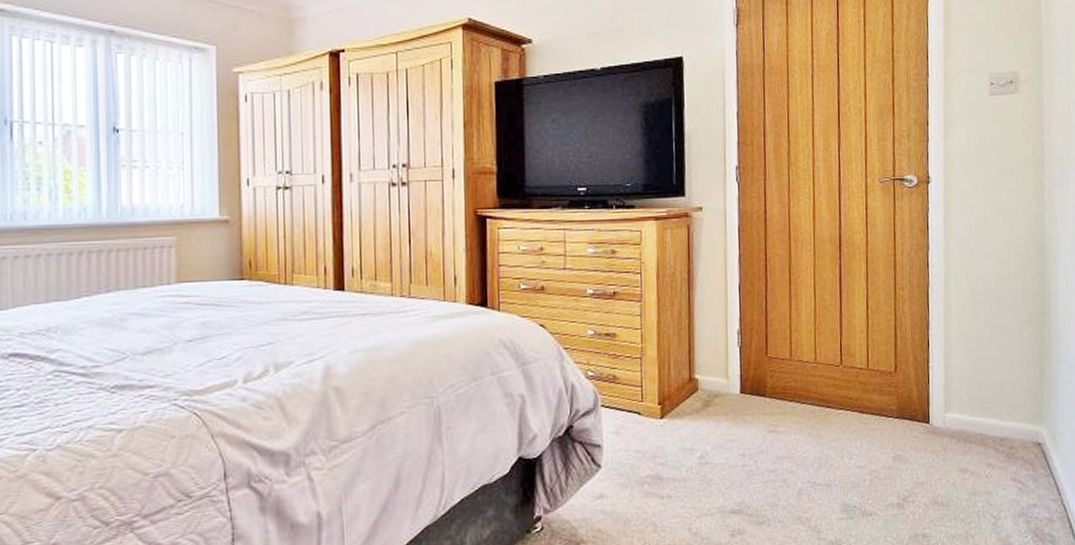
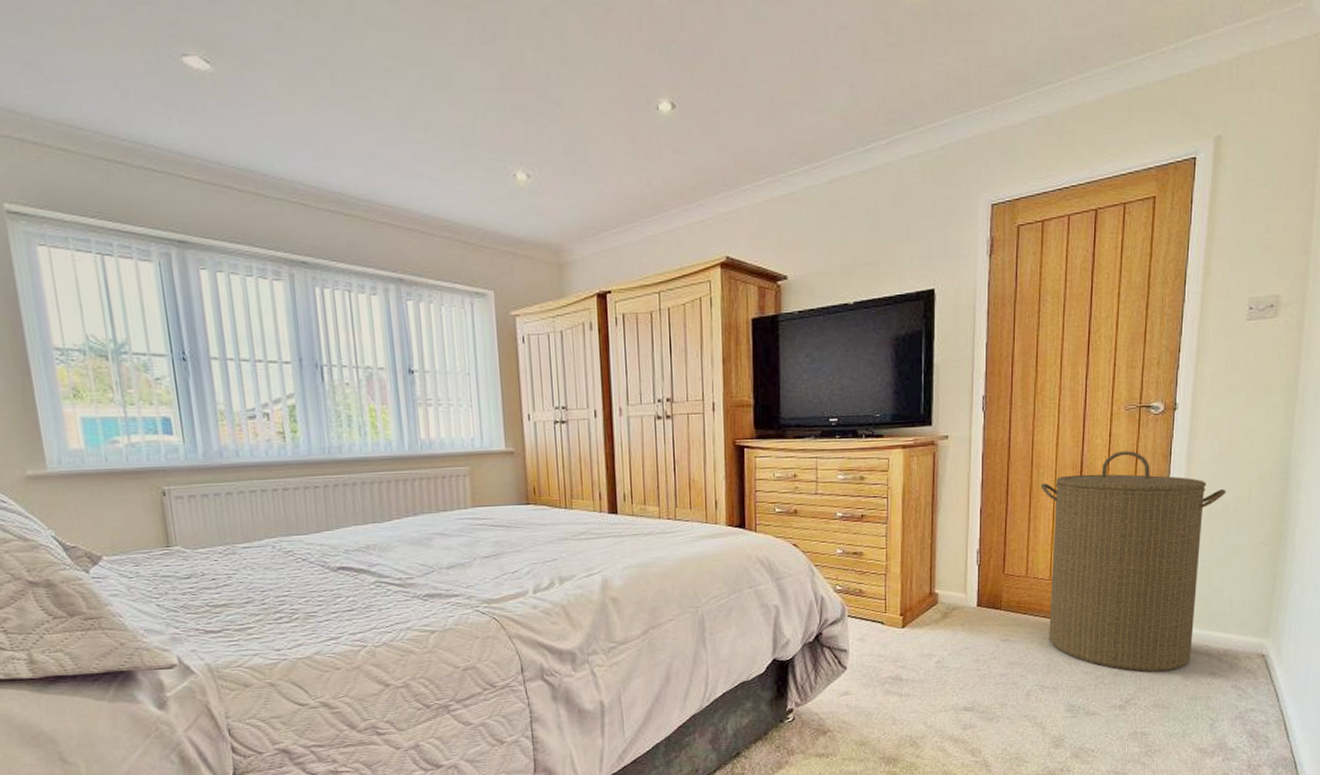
laundry hamper: none [799,224,986,465] -> present [1040,450,1226,673]

